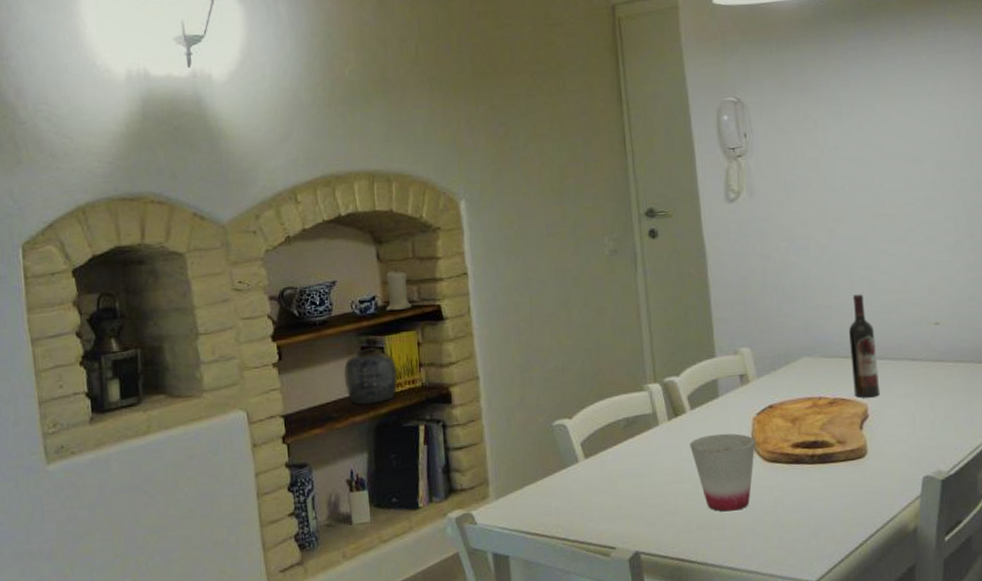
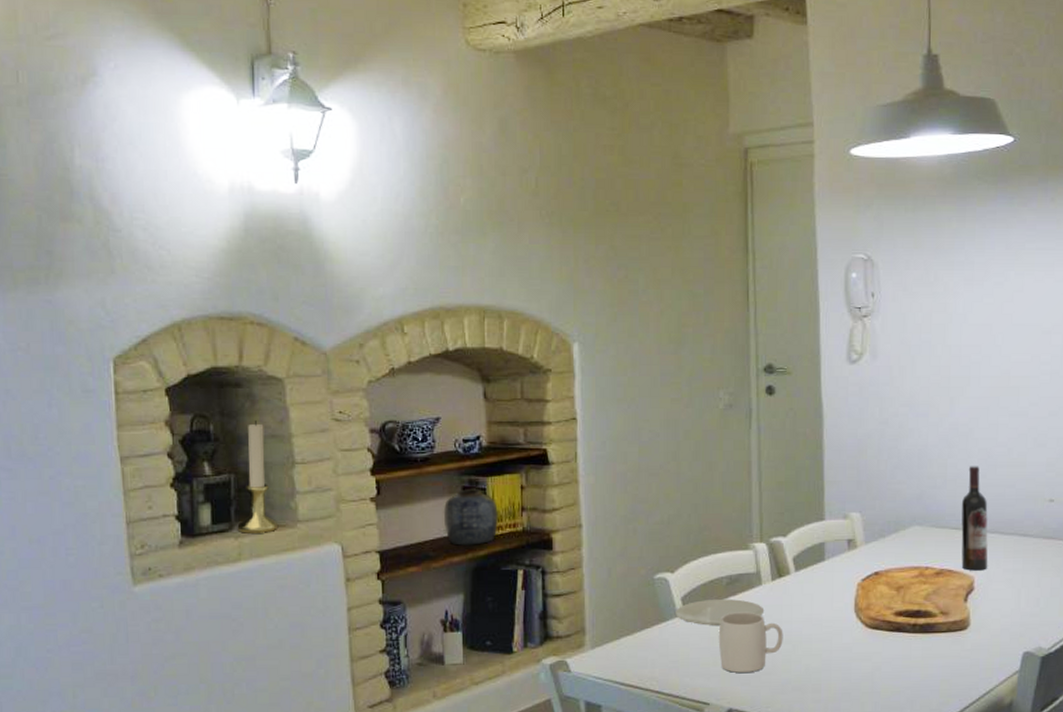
candle holder: none [145,295,185,406] -> present [237,420,279,533]
candle: present [386,269,411,311] -> none [490,409,517,453]
plate: none [576,441,664,470] -> present [676,598,765,627]
mug: none [619,453,684,515] -> present [718,612,783,673]
cup: present [689,433,756,512] -> none [791,597,858,675]

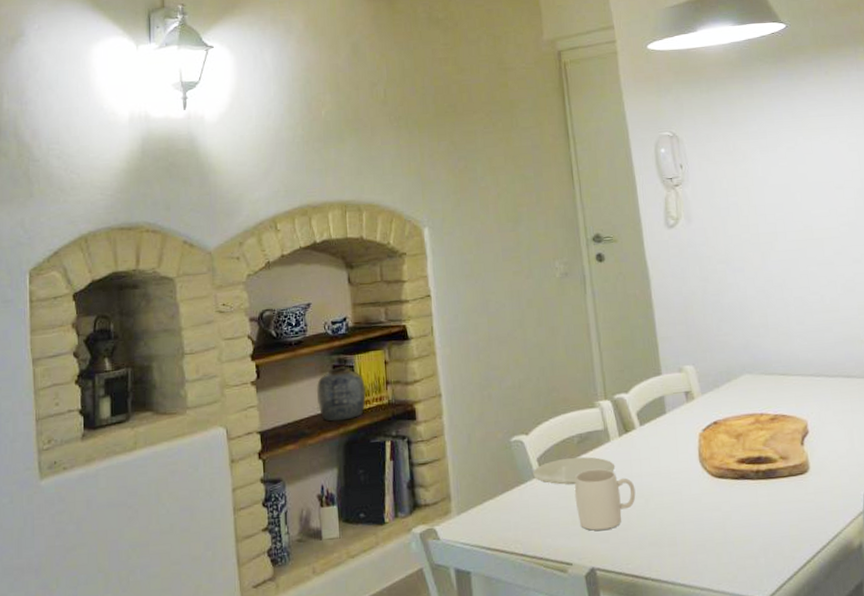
candle holder: present [237,420,279,533] -> none [133,317,170,423]
wine bottle: present [961,465,988,571] -> none [785,313,819,414]

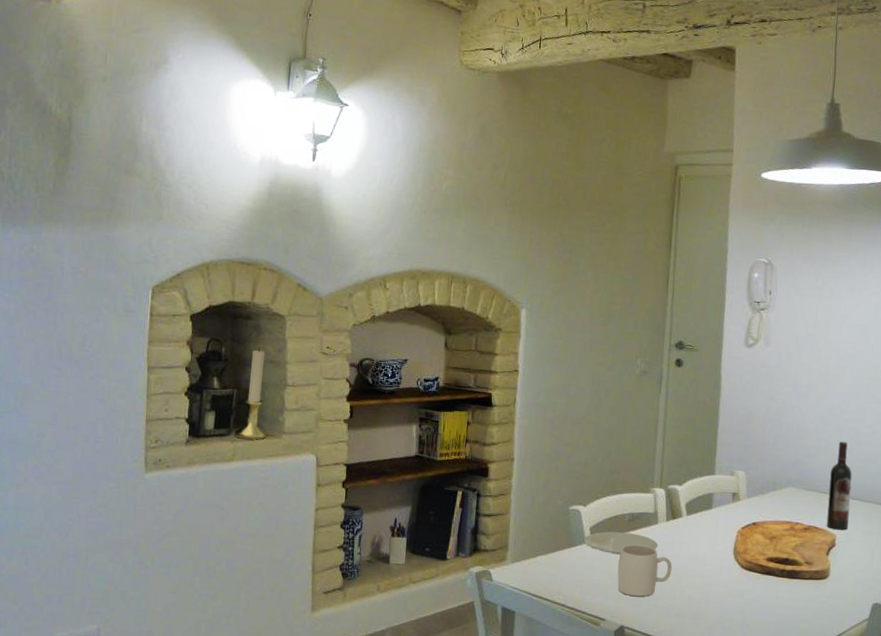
candle holder: none [133,317,170,423] -> present [234,348,268,440]
decorative jar: present [316,367,366,422] -> none [401,420,447,467]
wine bottle: none [785,313,819,414] -> present [826,441,853,530]

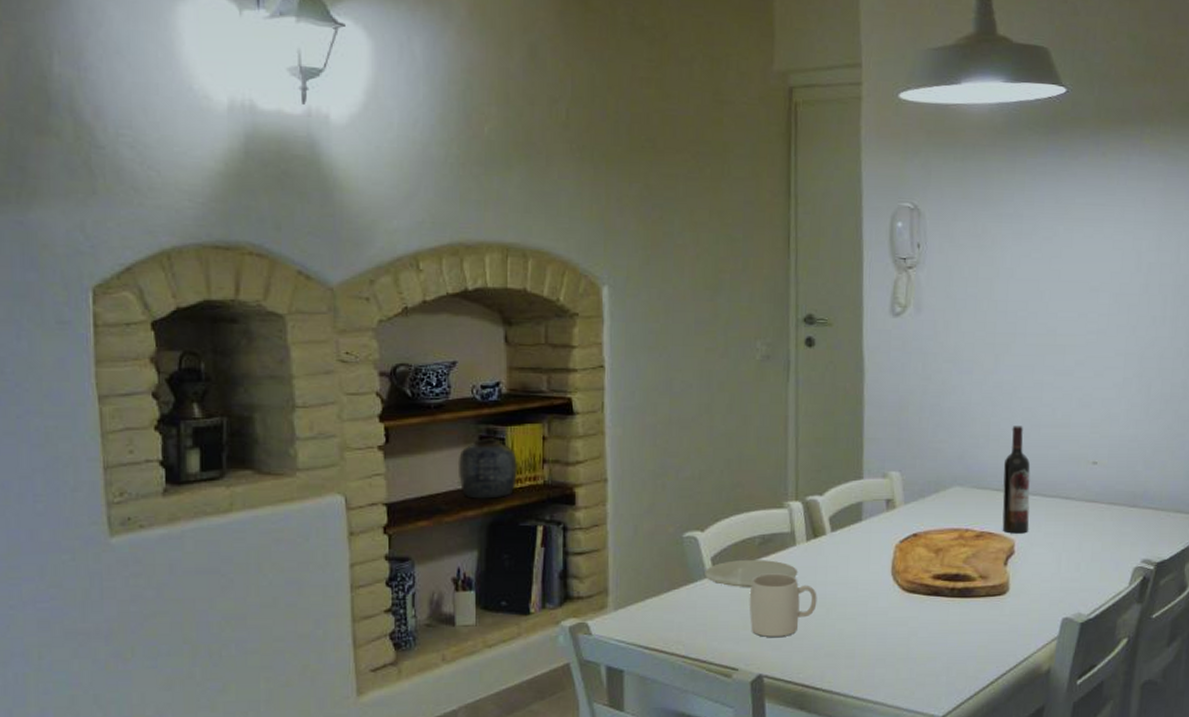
candle holder: present [234,348,268,440] -> none [229,359,276,482]
decorative jar: none [401,420,447,467] -> present [457,439,517,499]

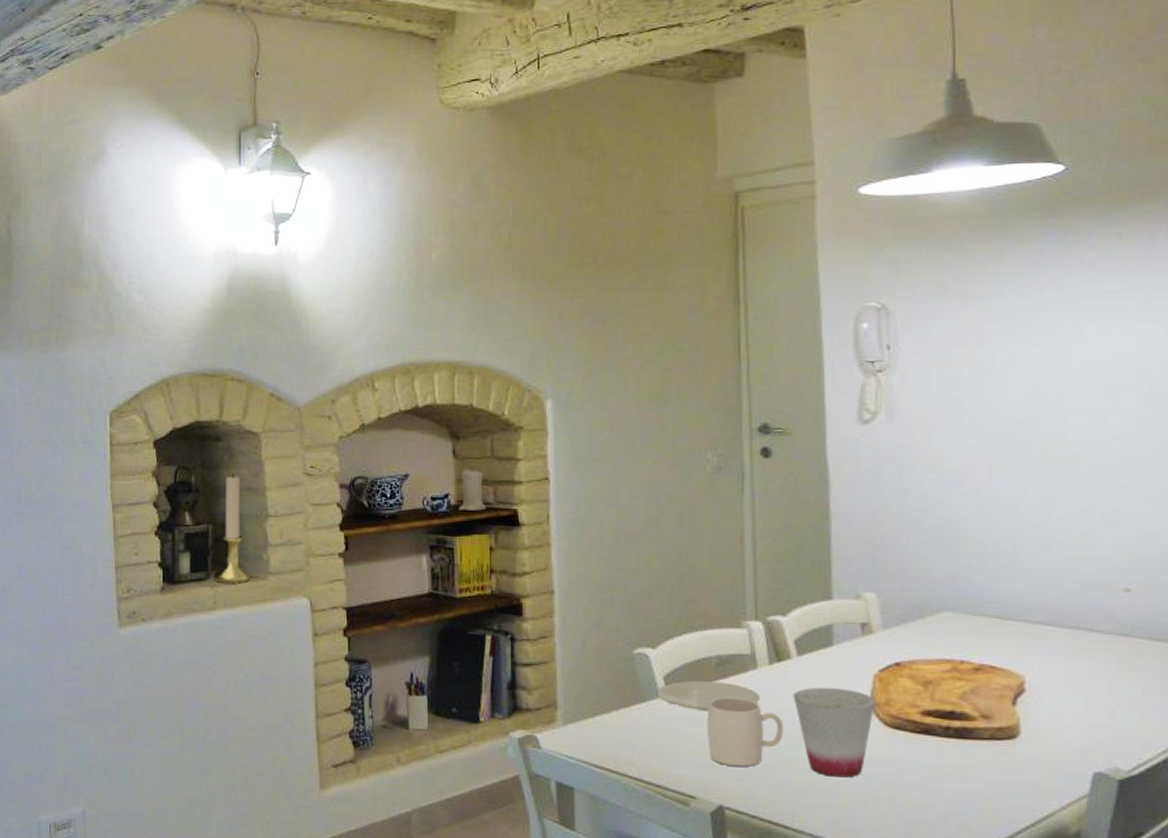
candle holder: none [229,359,276,482] -> present [213,473,251,584]
decorative jar: present [457,439,517,499] -> none [410,548,466,607]
candle: none [511,355,539,401] -> present [459,467,486,512]
cup: none [826,559,896,640] -> present [793,687,875,778]
wine bottle: present [1002,424,1031,534] -> none [1005,543,1043,669]

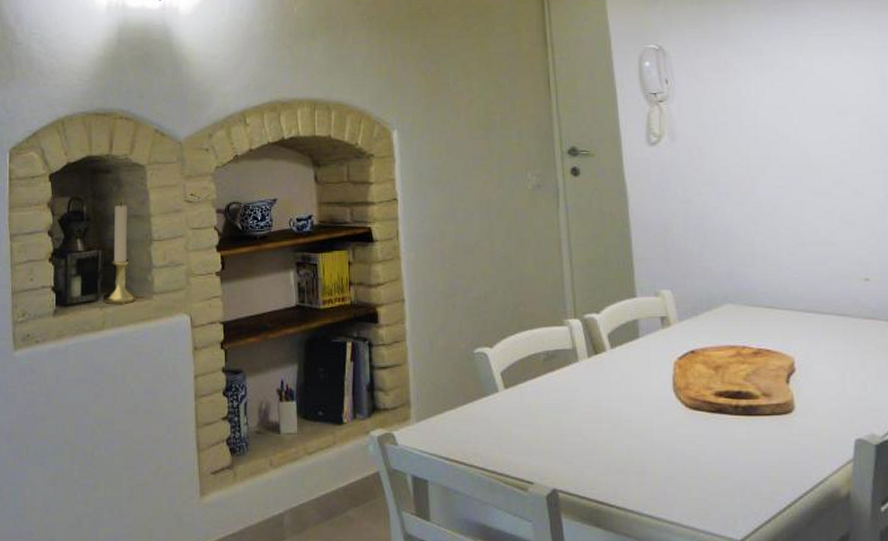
candle: present [459,467,486,512] -> none [321,191,344,231]
plate: present [657,680,761,712] -> none [496,374,583,403]
mug: present [706,697,783,767] -> none [538,388,603,451]
cup: present [793,687,875,778] -> none [609,375,677,456]

